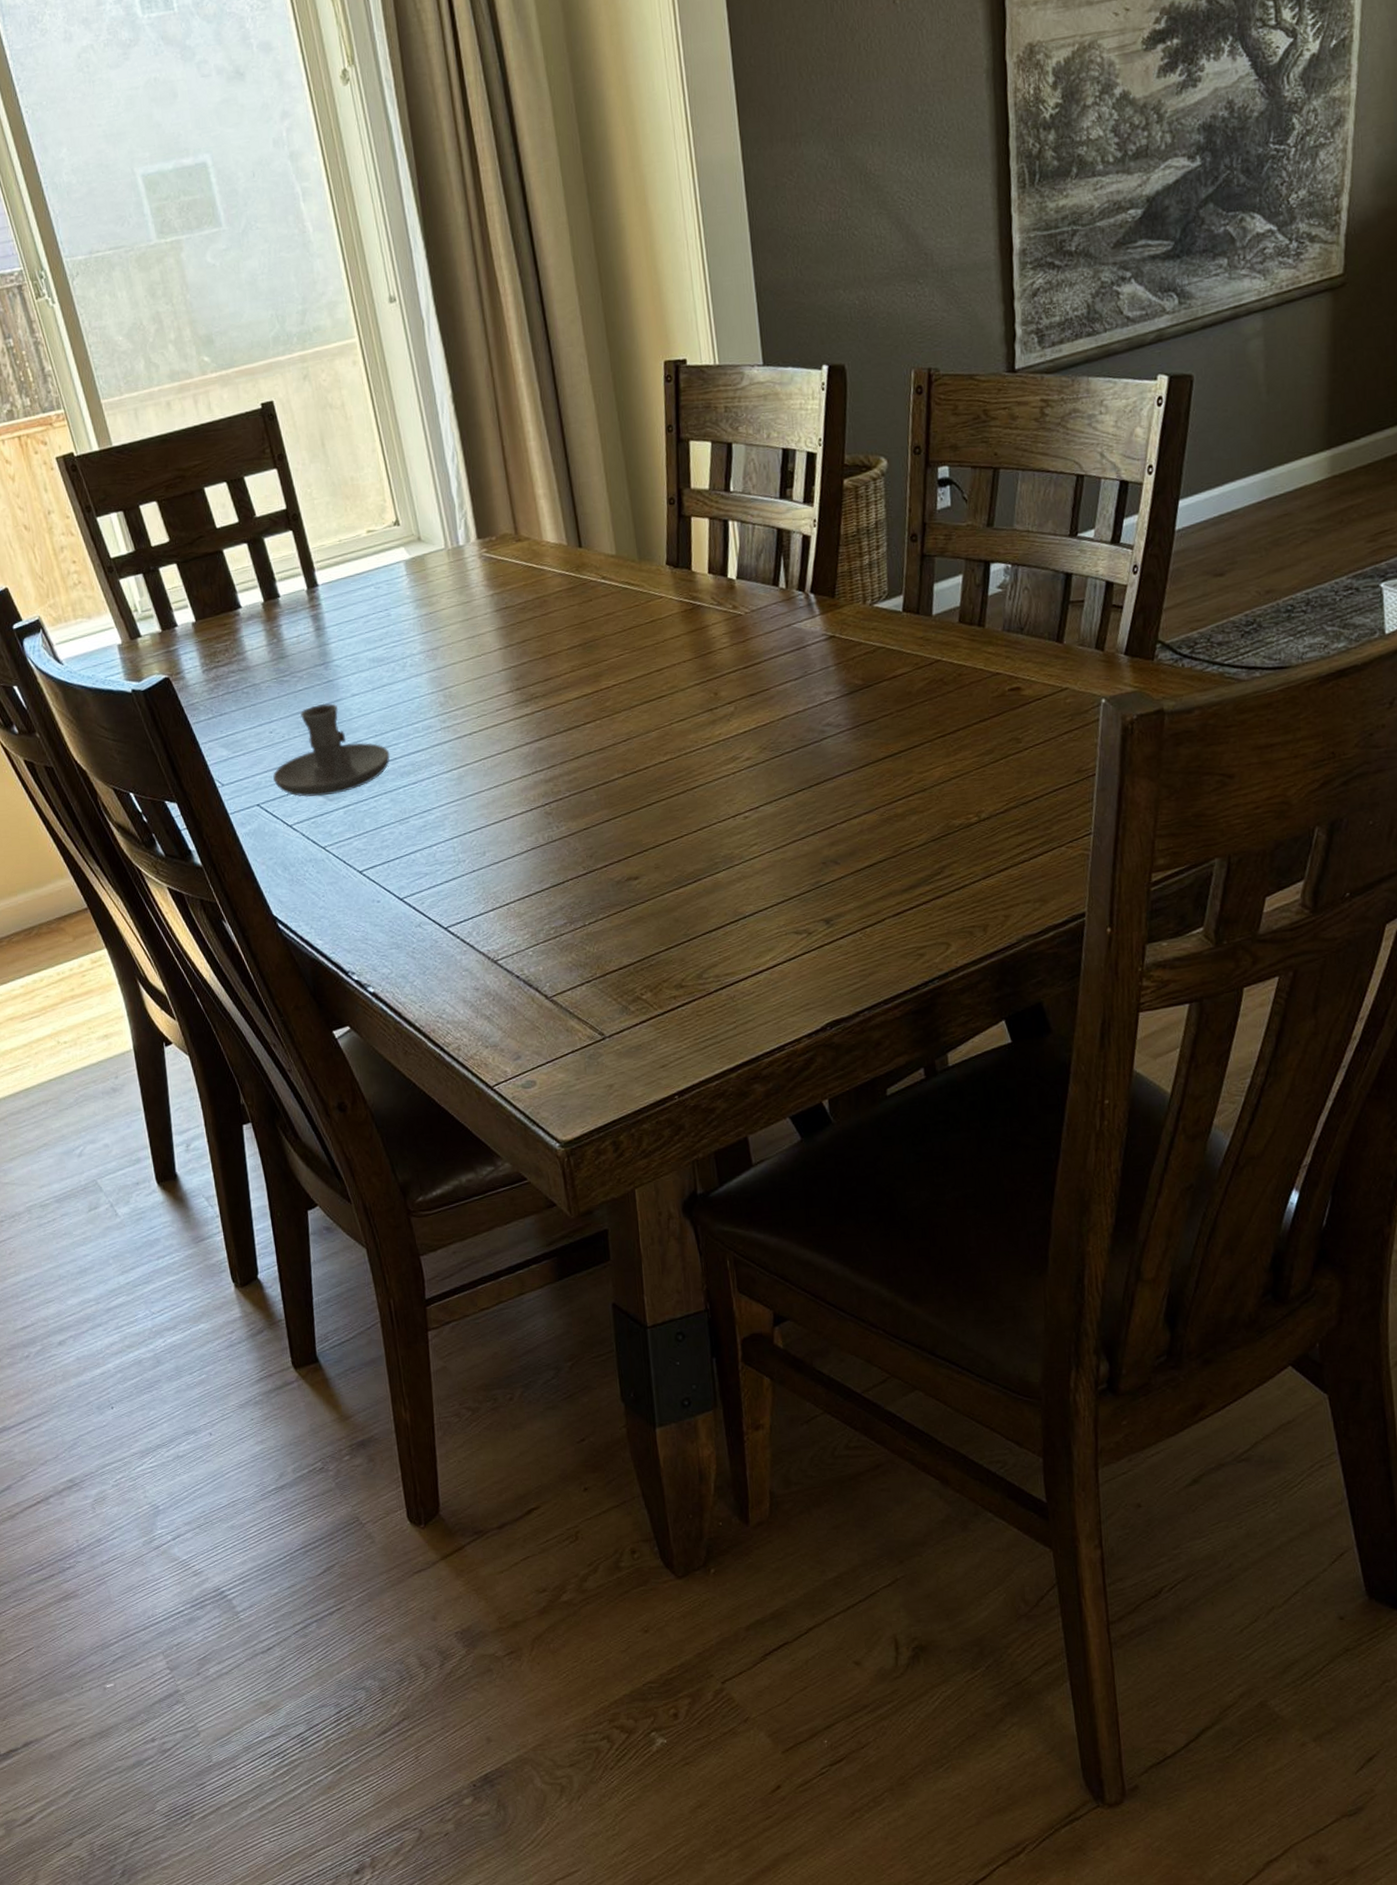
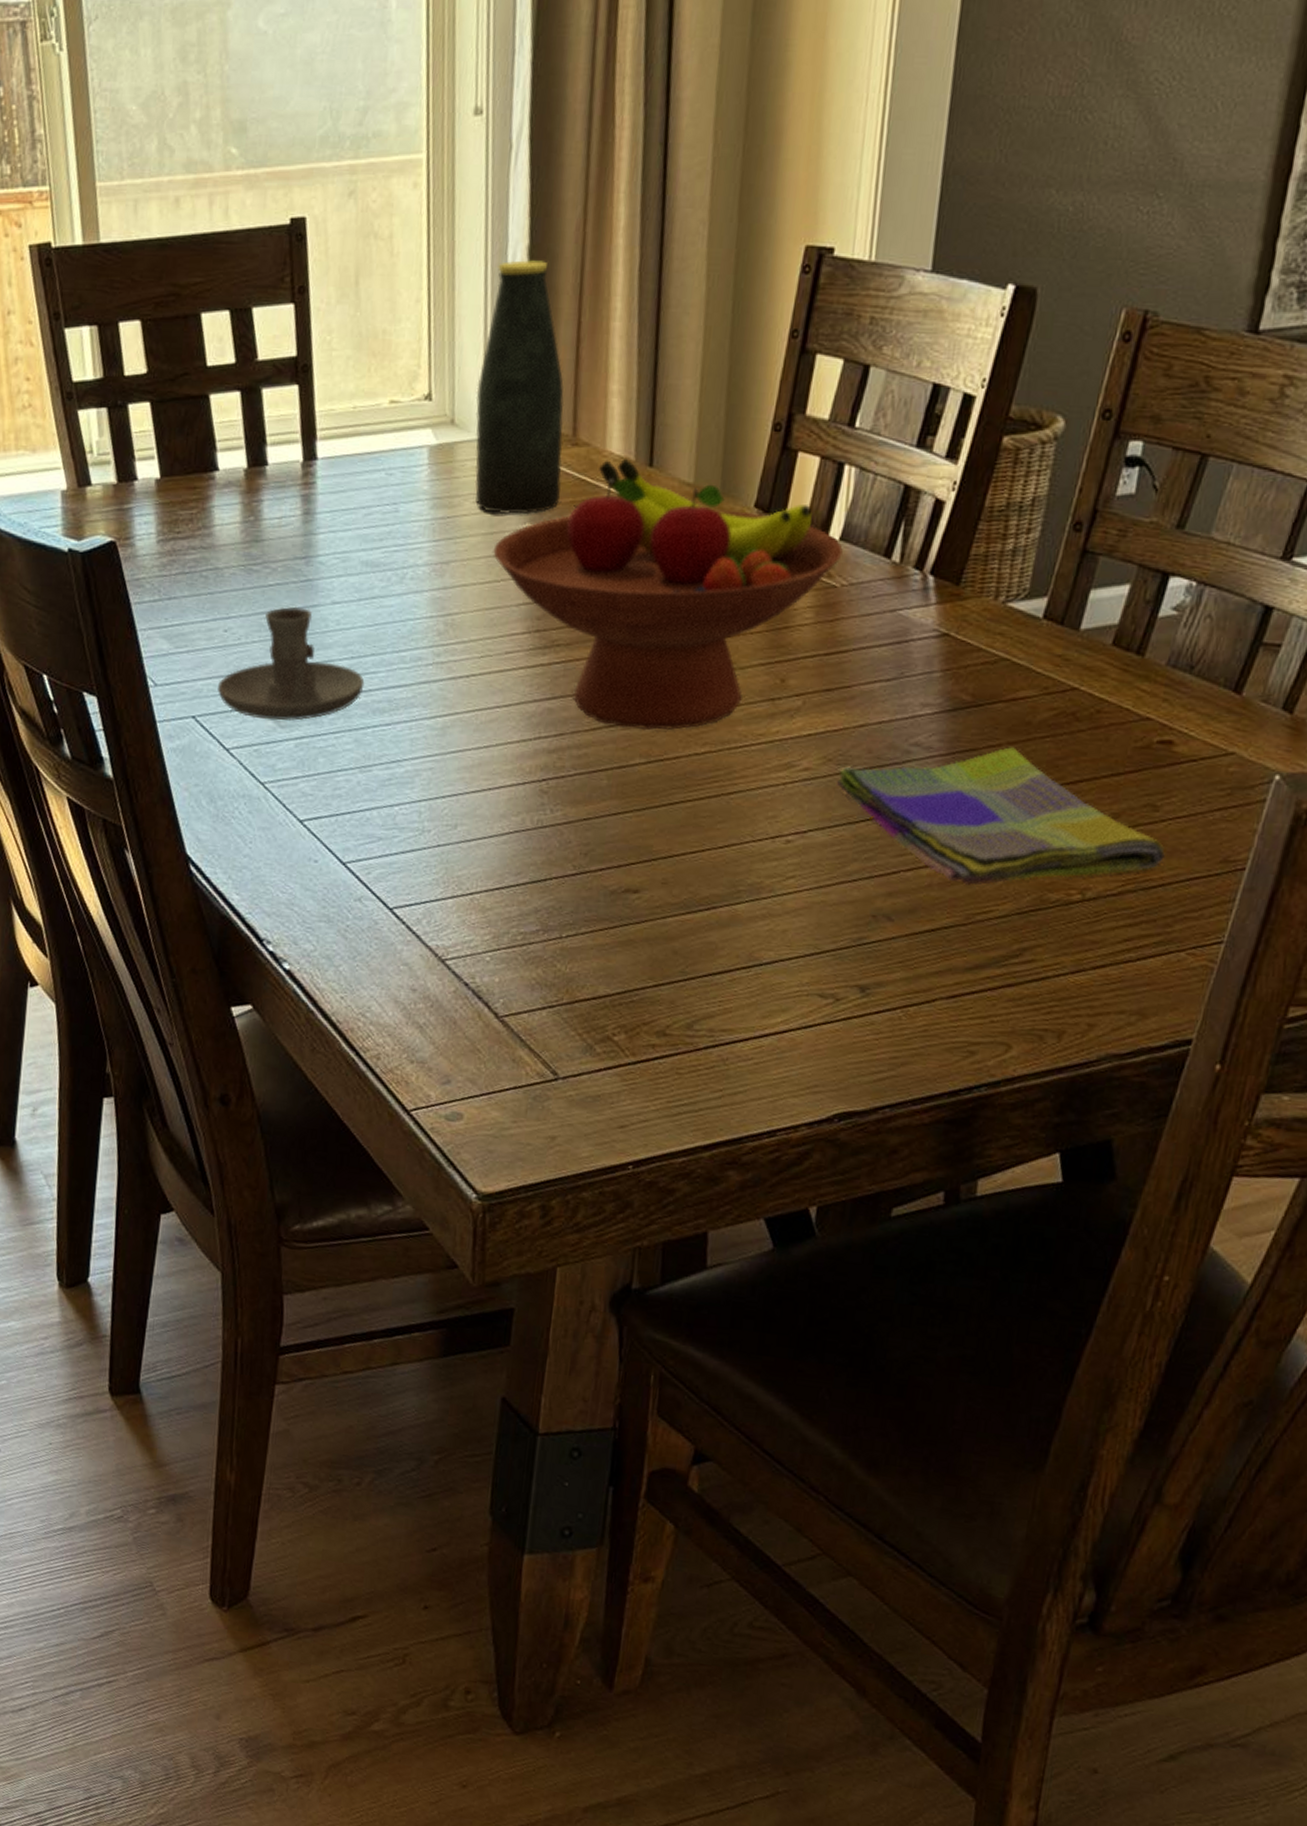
bottle: none [431,404,515,604] -> present [474,260,565,515]
fruit bowl: none [471,545,741,753] -> present [493,459,843,731]
dish towel: none [773,713,1034,826] -> present [837,747,1166,886]

